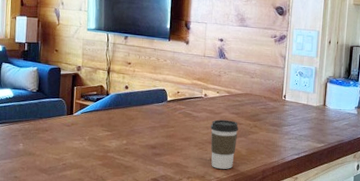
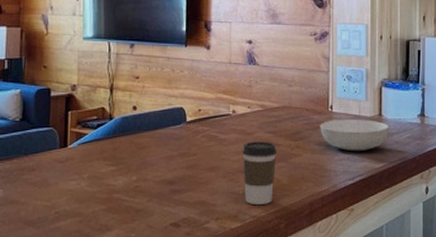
serving bowl: none [274,106,331,133] -> present [320,119,389,151]

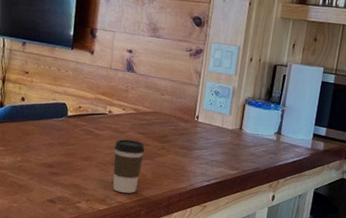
serving bowl: present [320,119,389,151] -> none [185,128,247,158]

